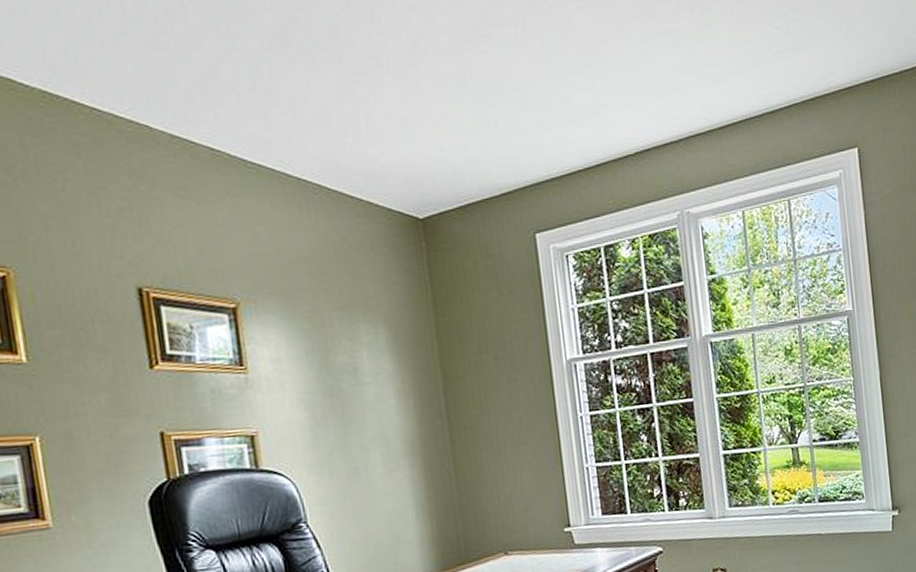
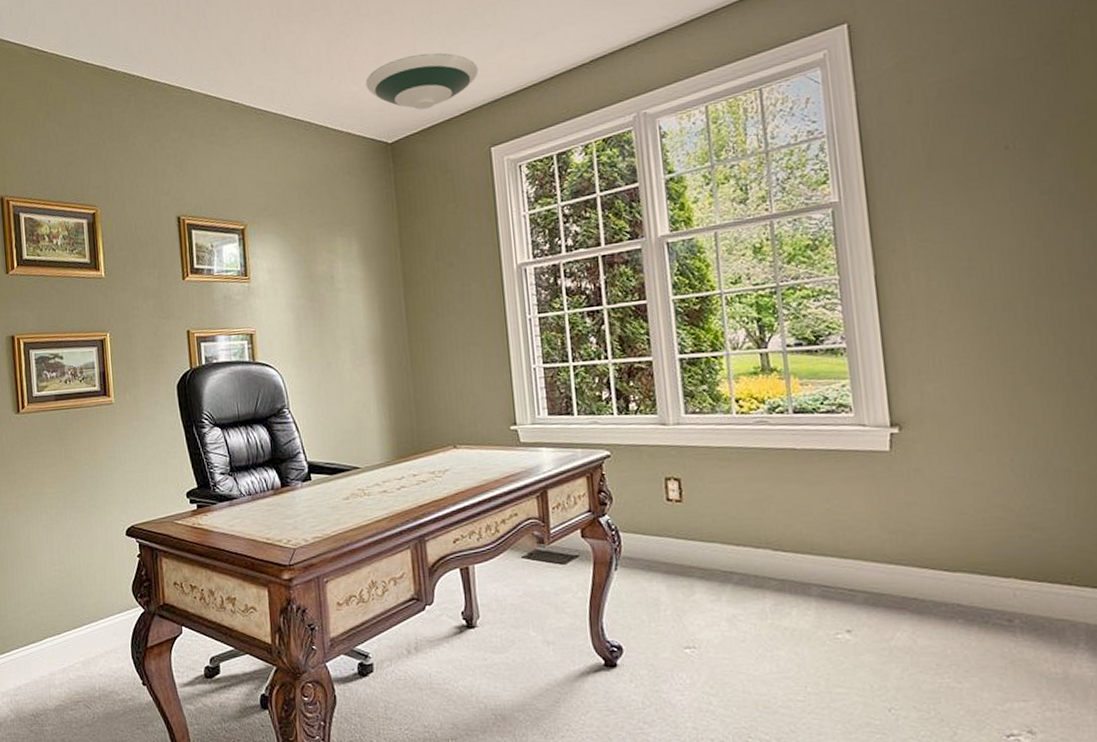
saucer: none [388,122,520,185] -> present [365,52,479,110]

